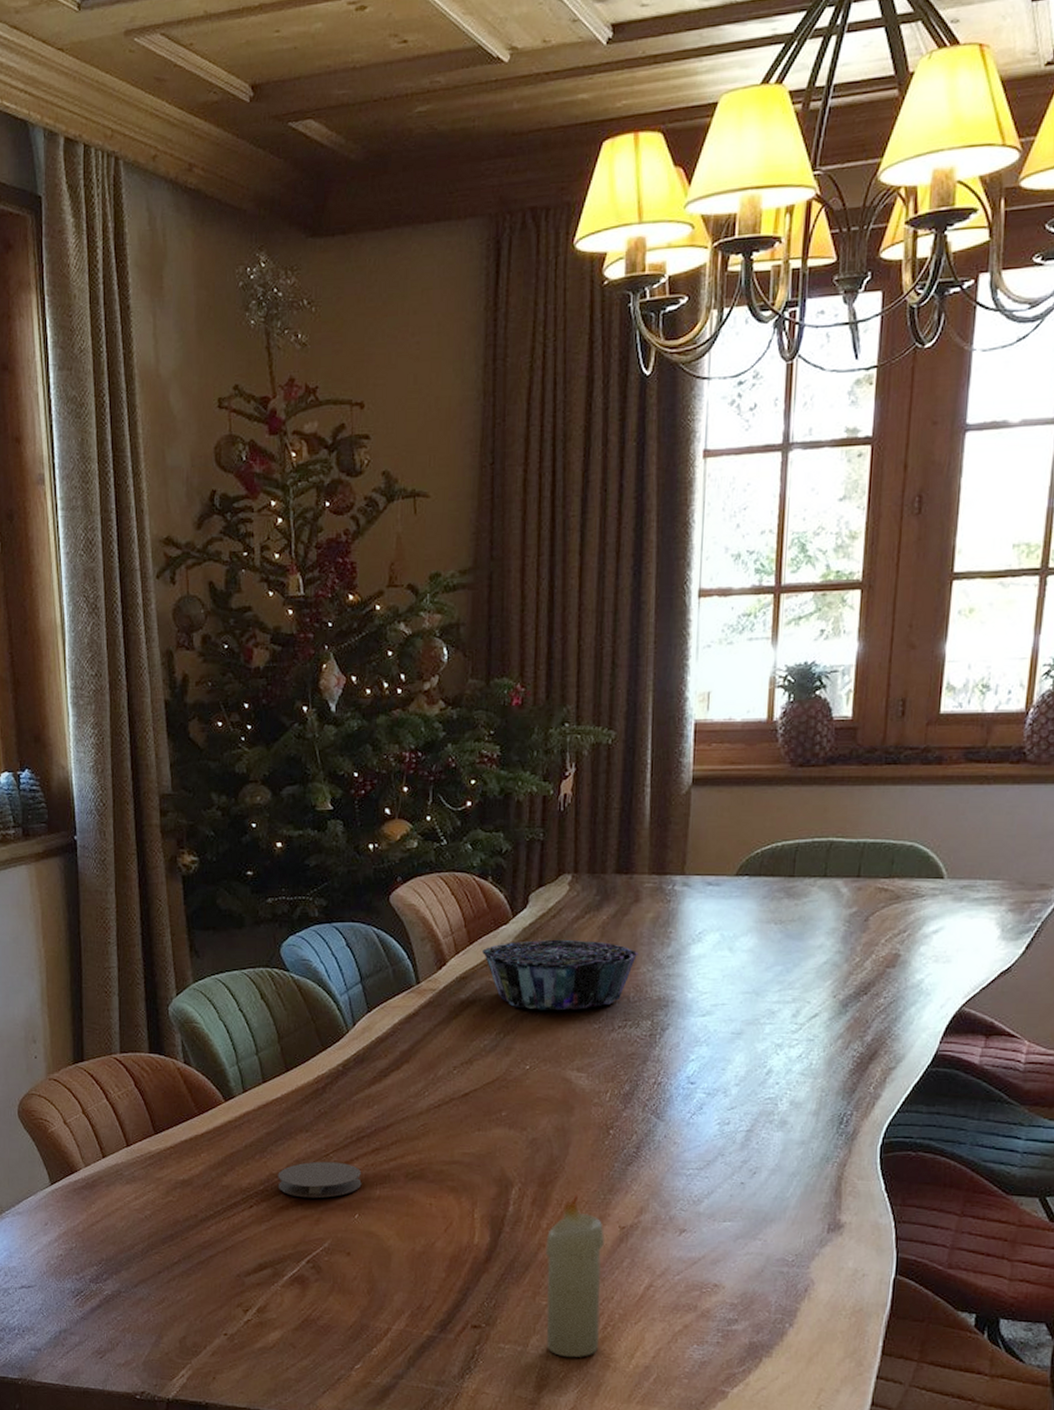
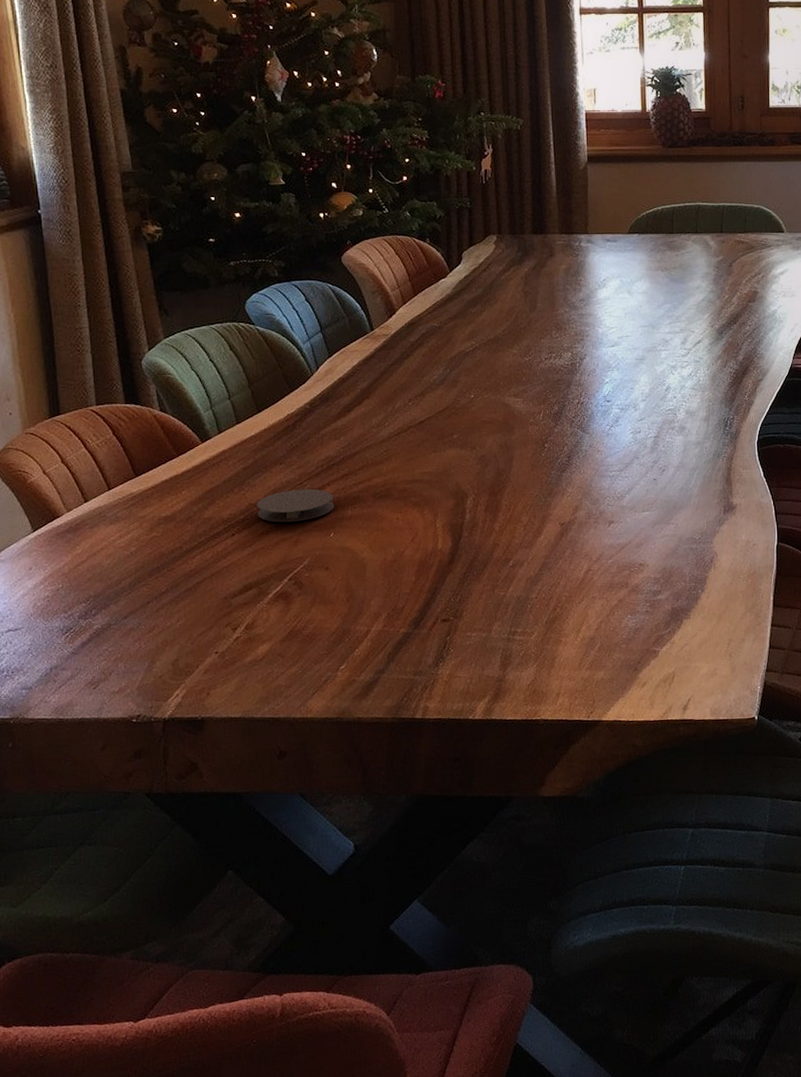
decorative bowl: present [482,939,638,1011] -> none [426,288,556,348]
candle: present [545,1193,604,1358] -> none [499,499,551,638]

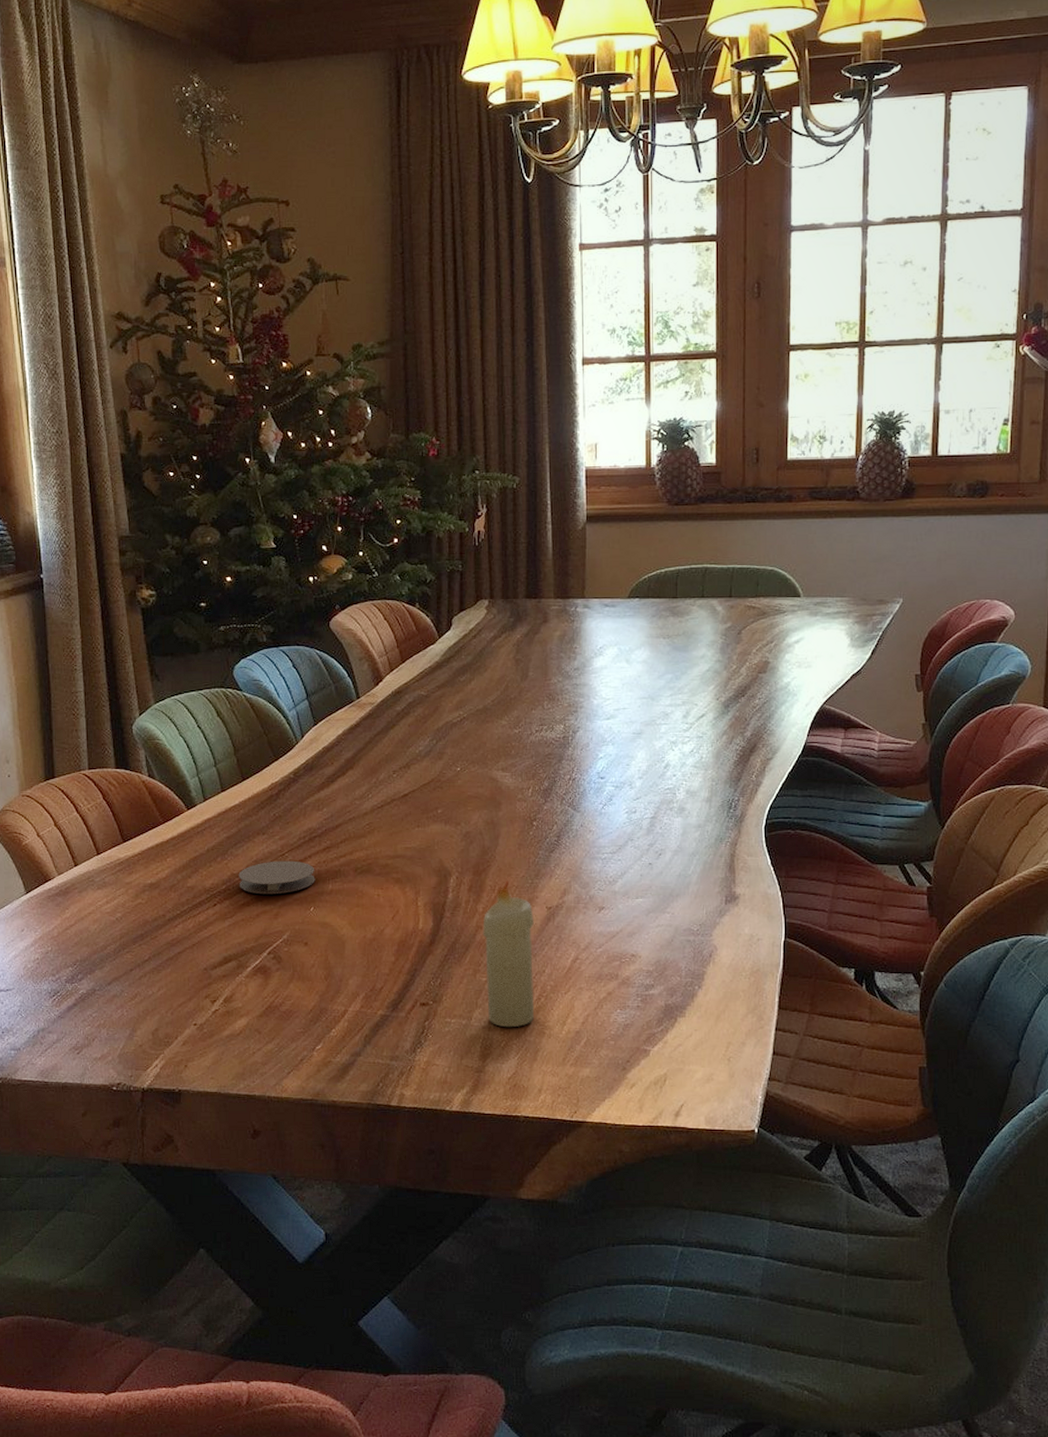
candle: none [499,499,551,638] -> present [483,879,535,1028]

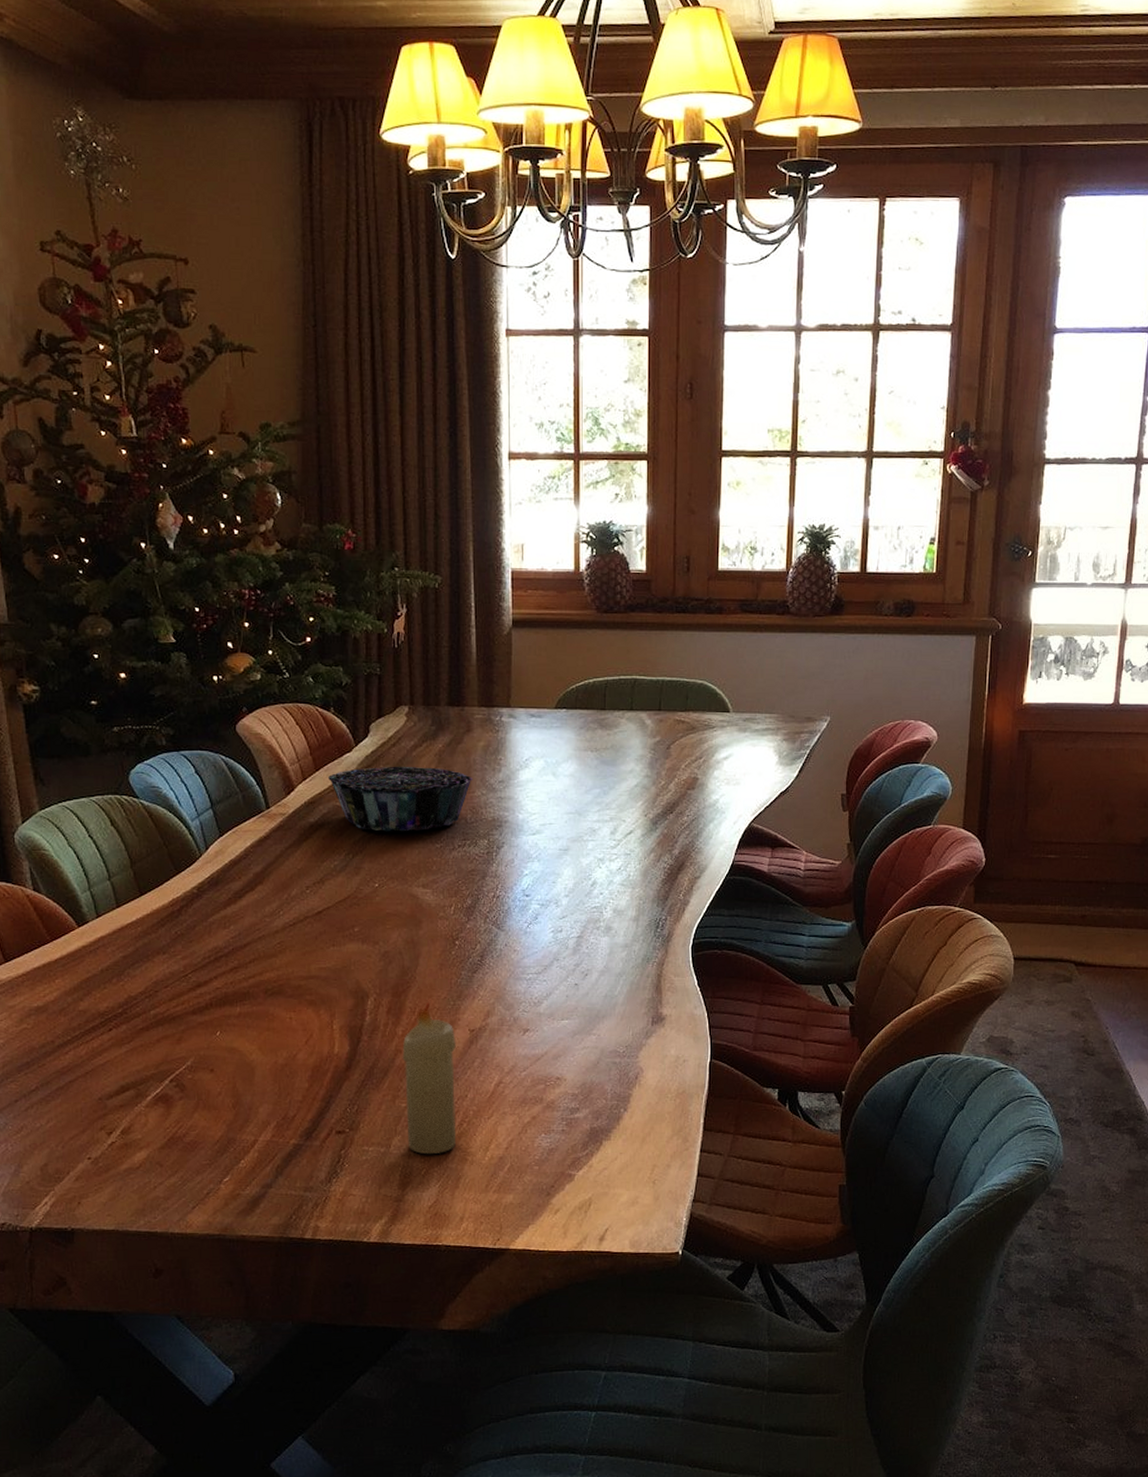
coaster: present [238,860,315,895] -> none [136,982,222,1018]
decorative bowl: none [414,656,549,719] -> present [328,766,473,832]

